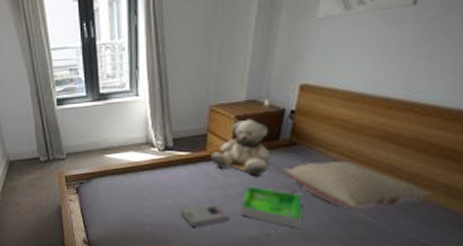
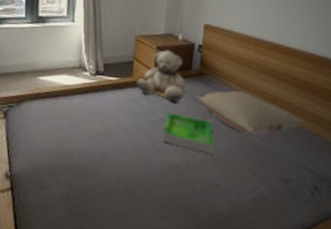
book: present [180,203,229,228] -> none [108,129,153,156]

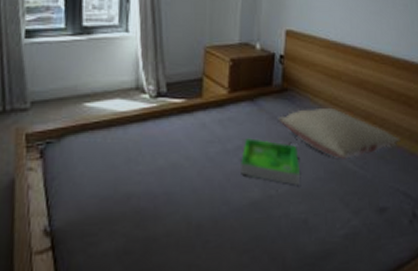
teddy bear: present [137,50,185,102] -> none [207,63,265,125]

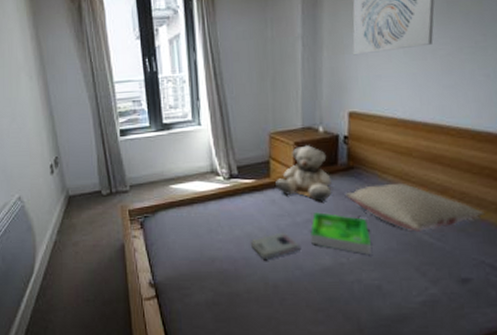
book: none [174,161,229,196] -> present [250,232,300,261]
teddy bear: none [207,63,265,125] -> present [275,145,332,201]

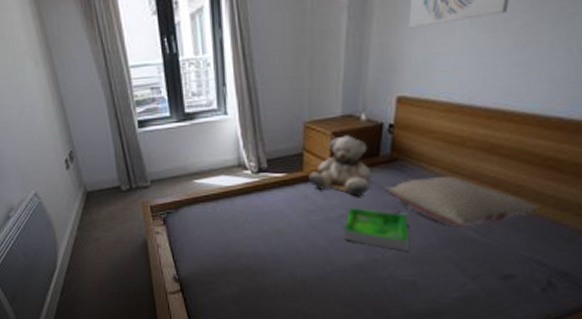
book: present [250,232,300,261] -> none [278,228,332,257]

